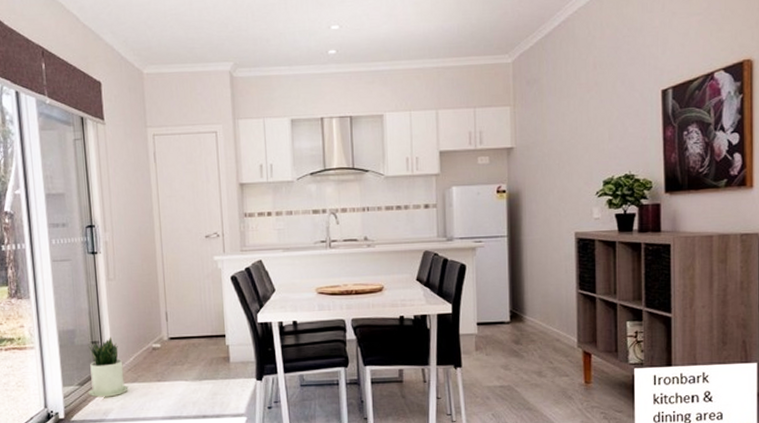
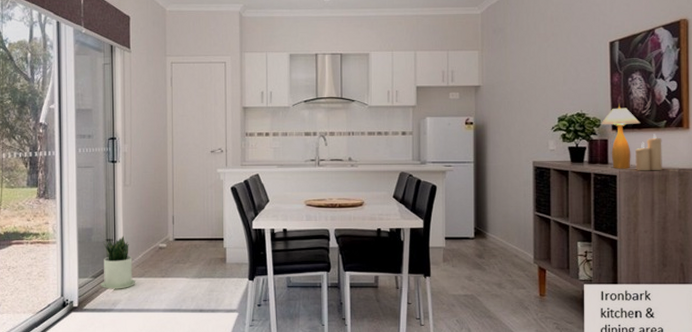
table lamp: none [651,161,698,238] -> present [600,103,641,169]
candle: none [692,195,722,239] -> present [636,134,662,171]

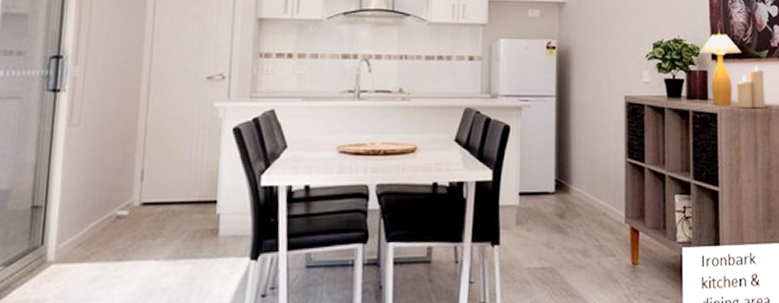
planter: present [101,236,136,289] -> none [15,200,74,283]

